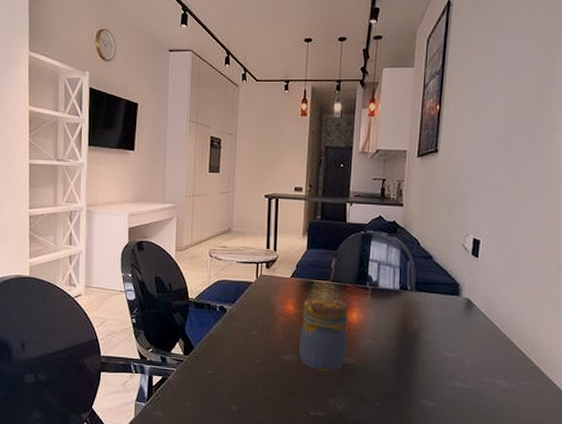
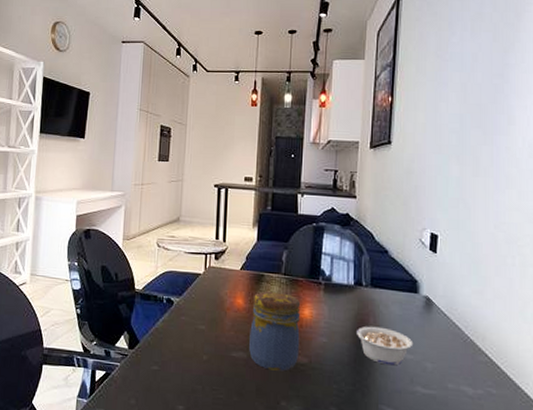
legume: none [401,327,454,363] -> present [357,326,414,366]

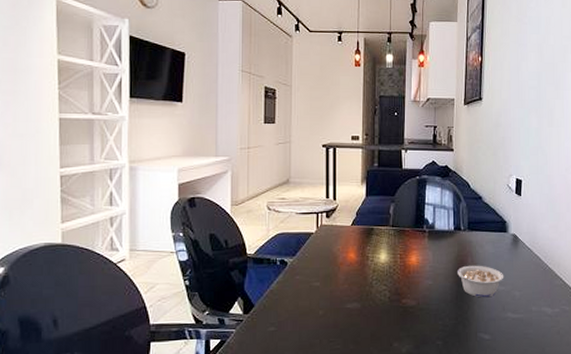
jar: present [249,292,301,371] -> none [363,244,408,316]

